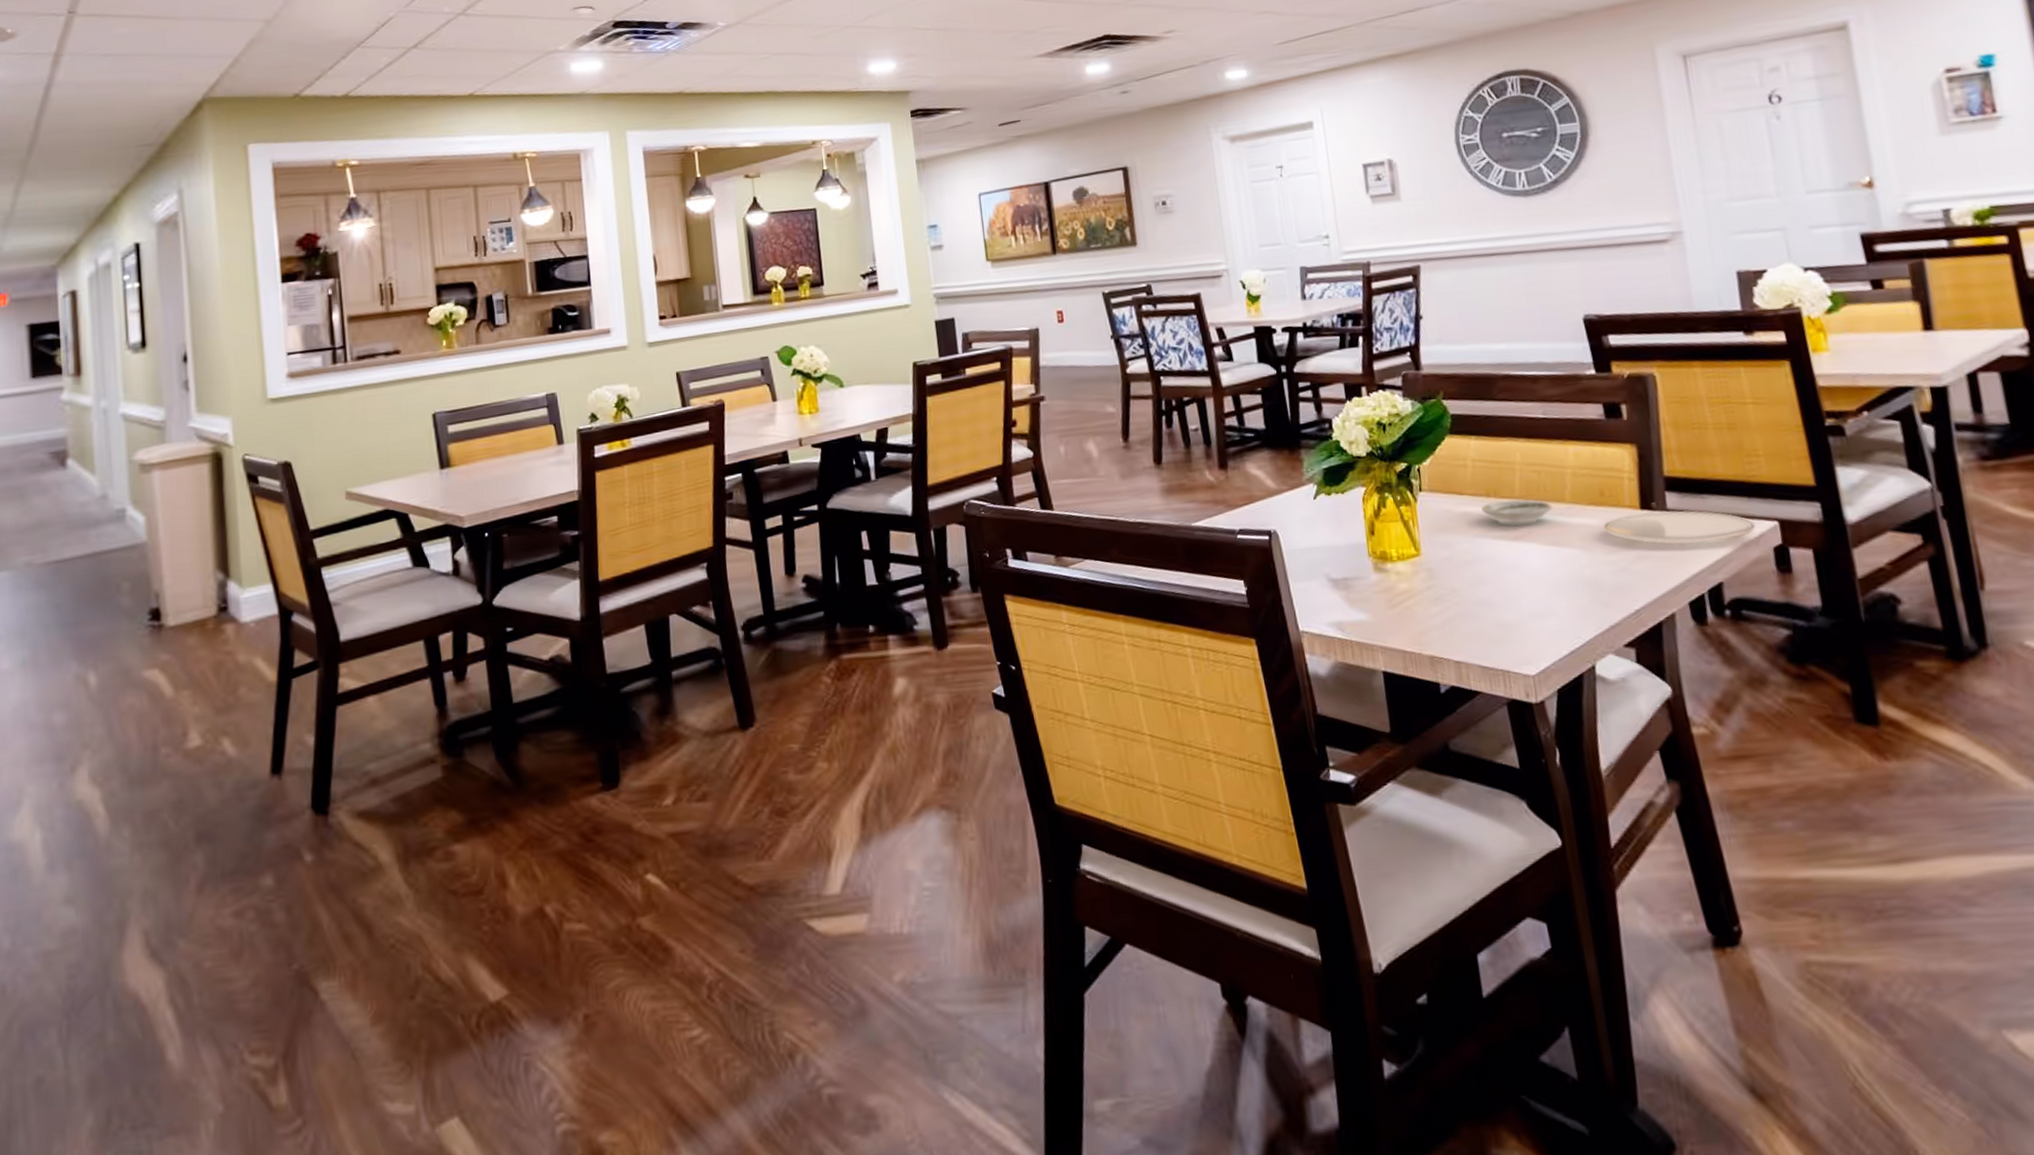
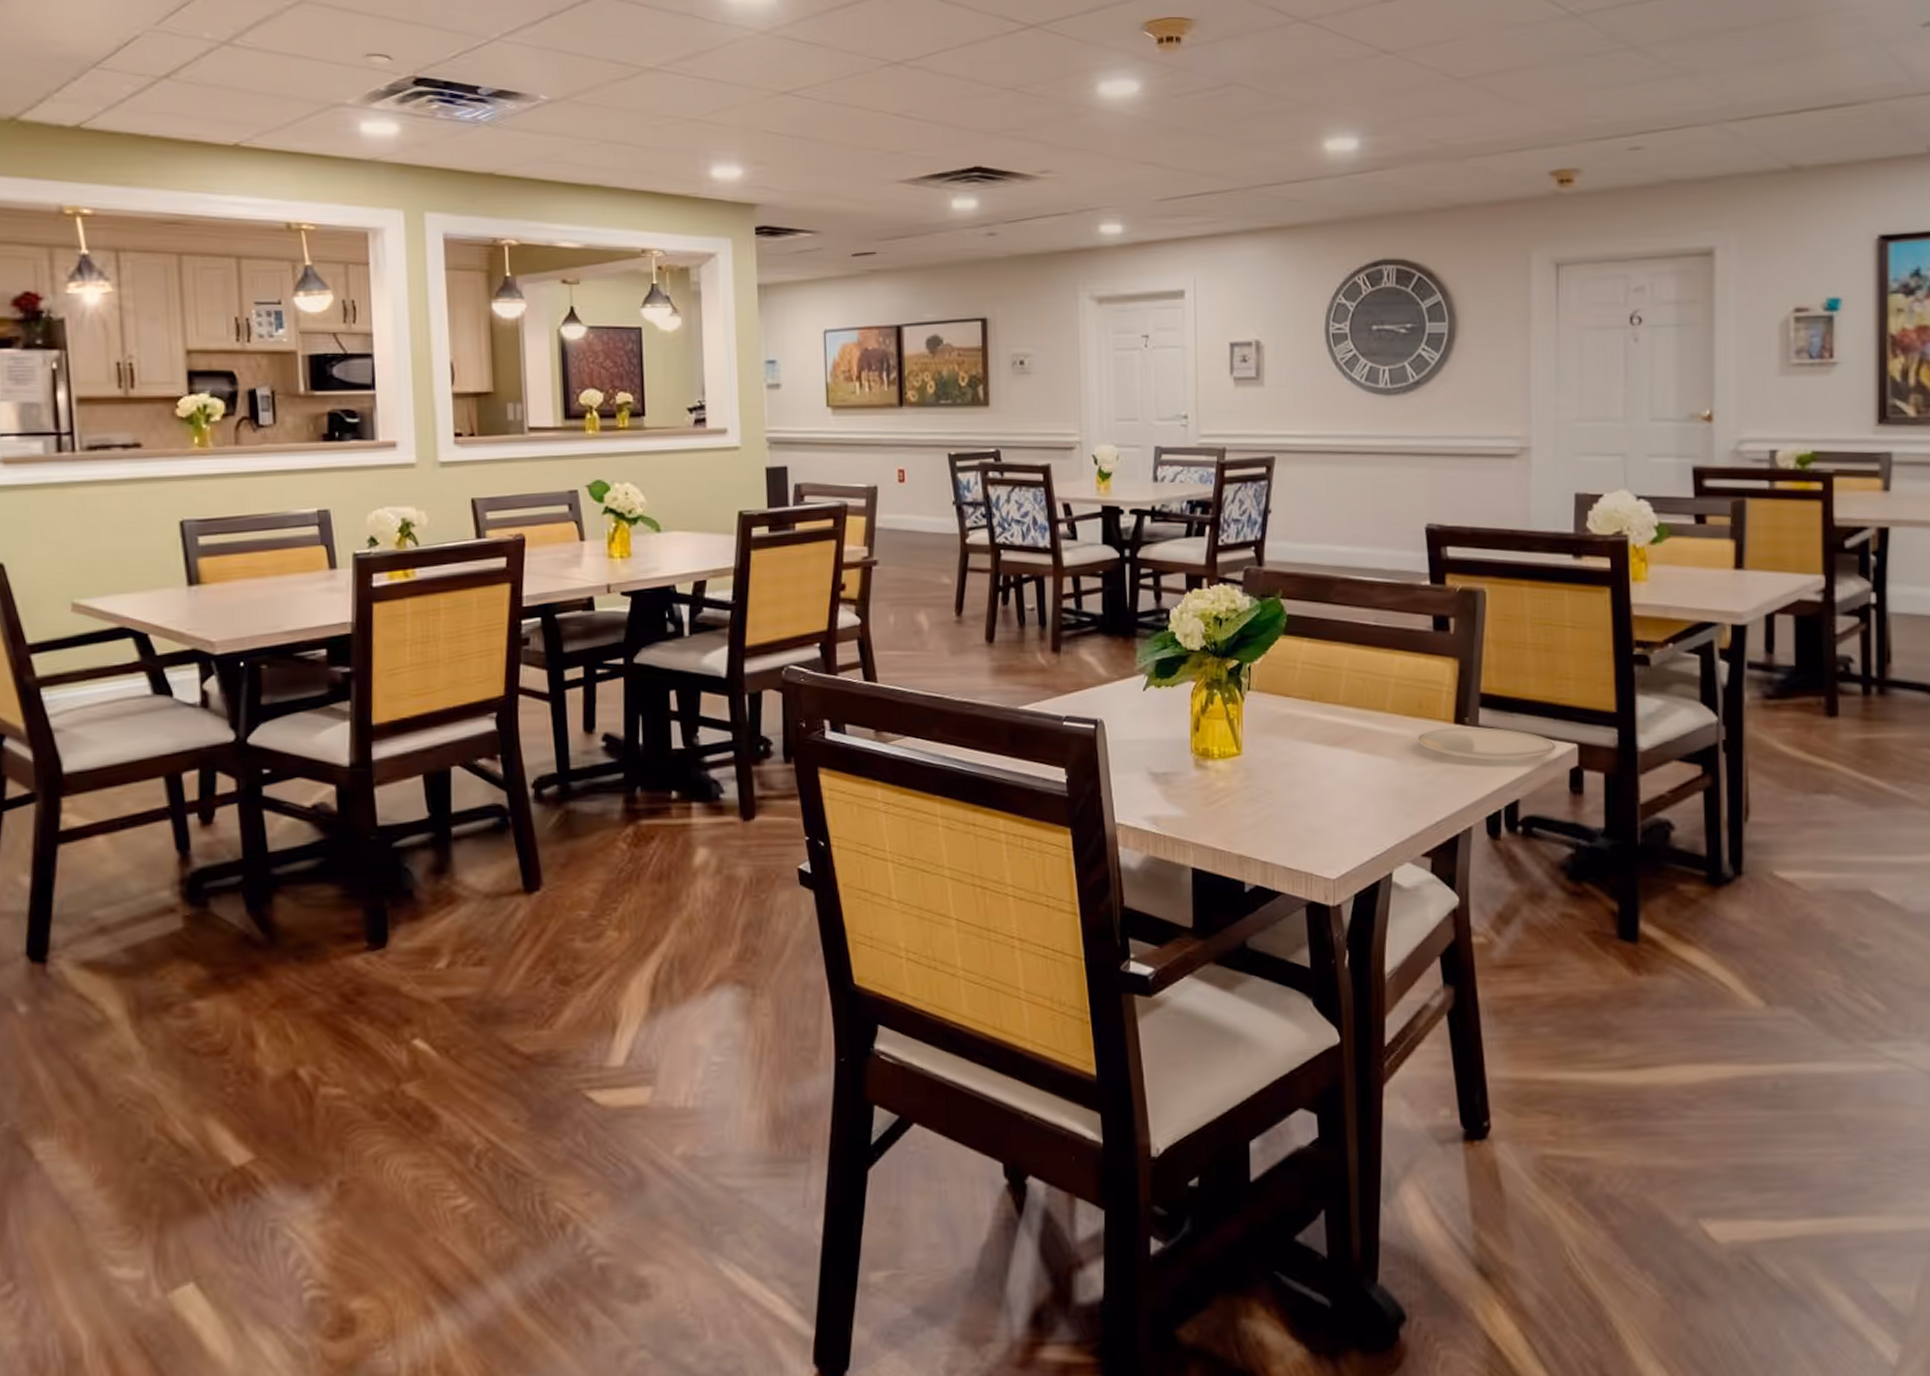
saucer: present [1481,499,1553,526] -> none [1305,705,1373,732]

